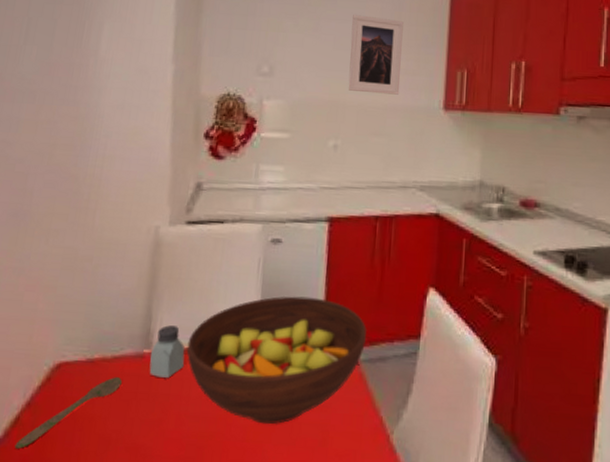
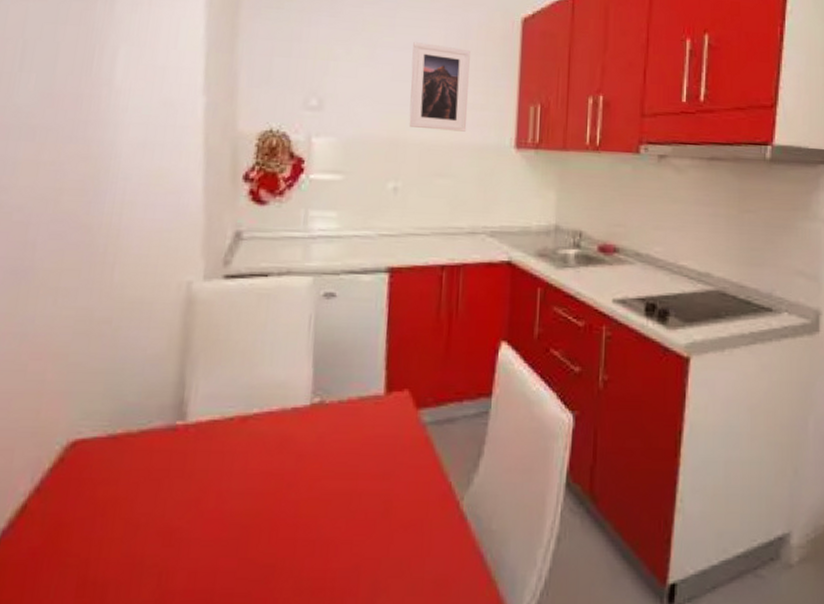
spoon: present [14,377,122,449] -> none [21,454,151,541]
saltshaker: present [149,325,185,378] -> none [183,393,226,452]
fruit bowl: present [187,296,367,425] -> none [227,355,433,498]

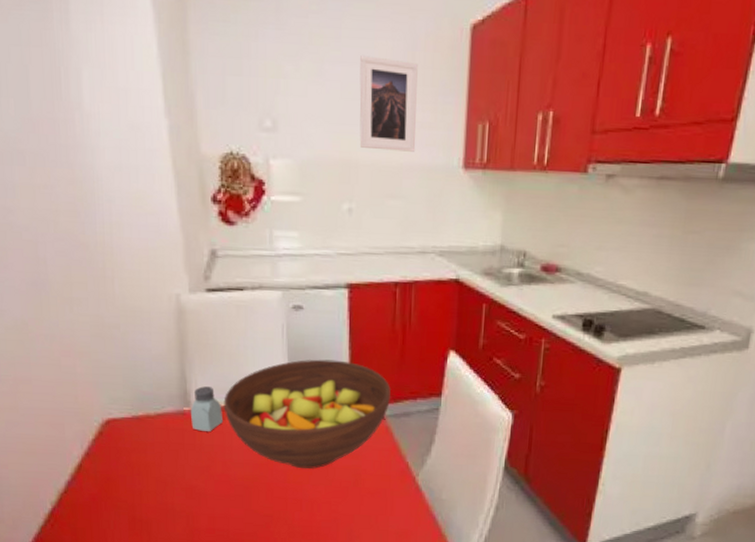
saltshaker: none [183,393,226,452] -> present [190,386,222,431]
fruit bowl: none [227,355,433,498] -> present [223,359,391,469]

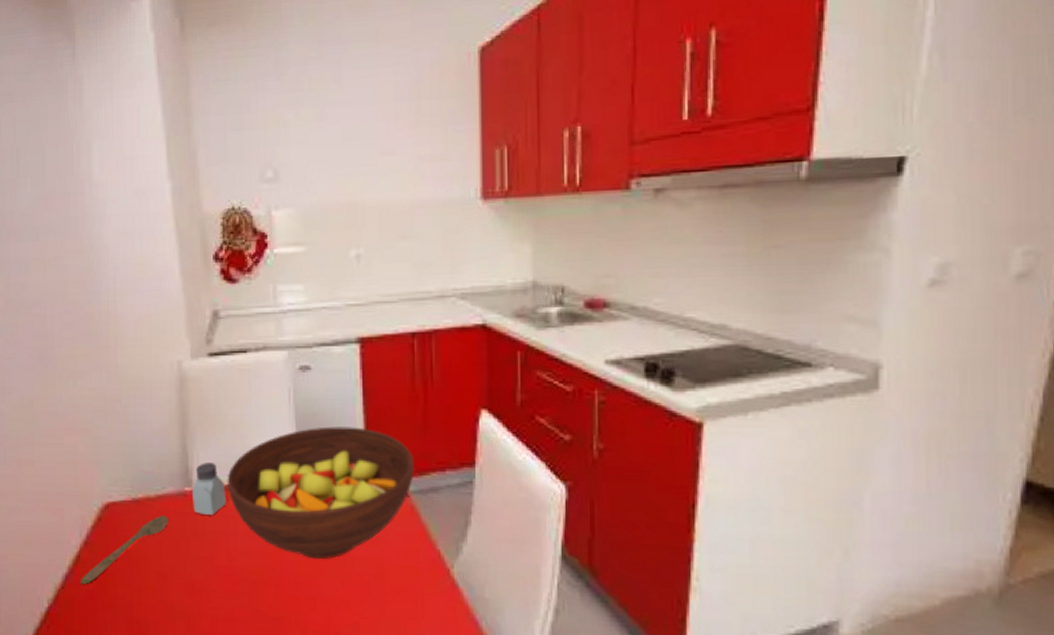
spoon: none [83,431,168,489] -> present [80,516,169,585]
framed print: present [359,56,418,152] -> none [362,93,427,189]

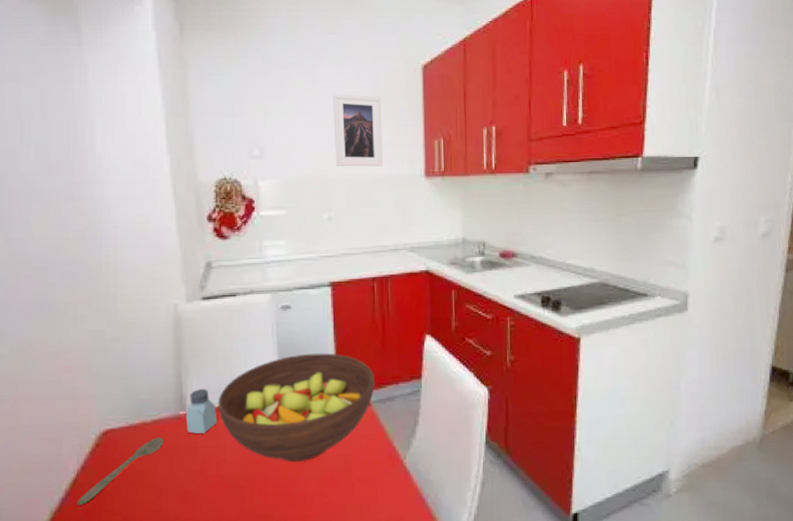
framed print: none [362,93,427,189] -> present [333,94,384,167]

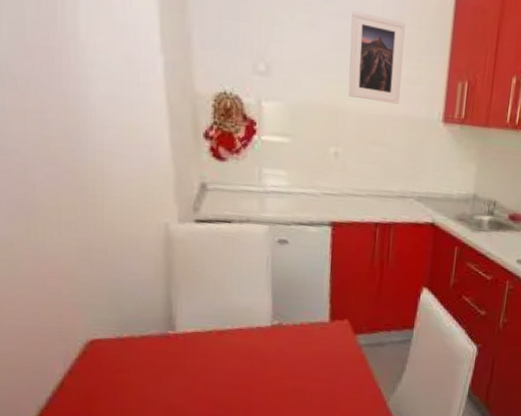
spoon: present [77,437,164,505] -> none [64,352,152,406]
saltshaker: present [185,389,217,434] -> none [174,311,206,354]
fruit bowl: present [218,353,375,463] -> none [207,290,367,392]

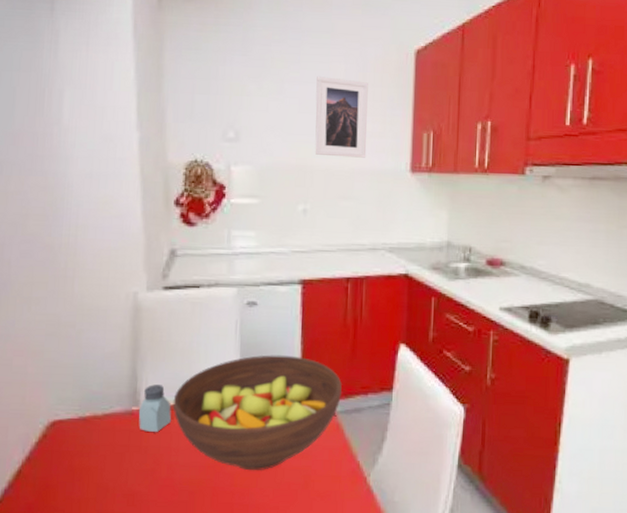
saltshaker: none [174,311,206,354] -> present [138,384,171,432]
fruit bowl: none [207,290,367,392] -> present [173,355,342,471]

